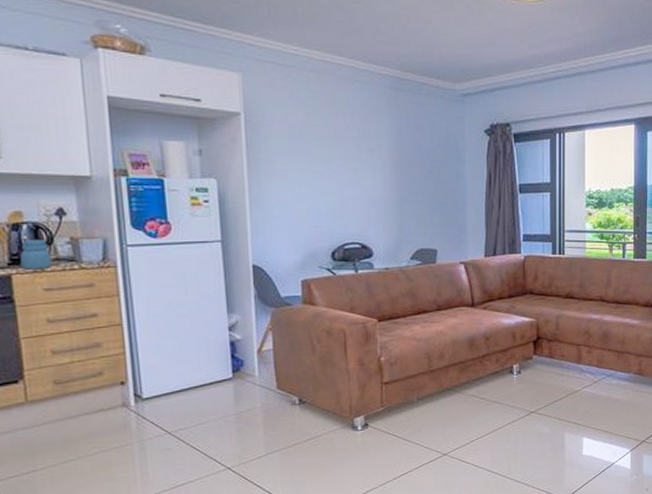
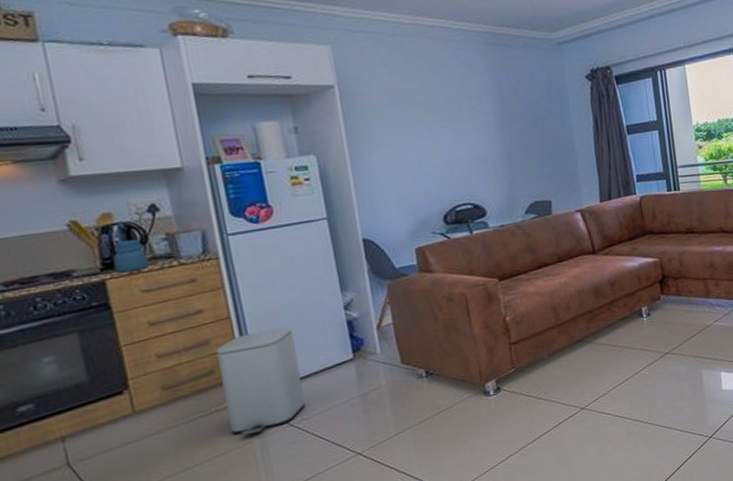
pedal bin: none [106,340,184,437] -> present [216,327,305,436]

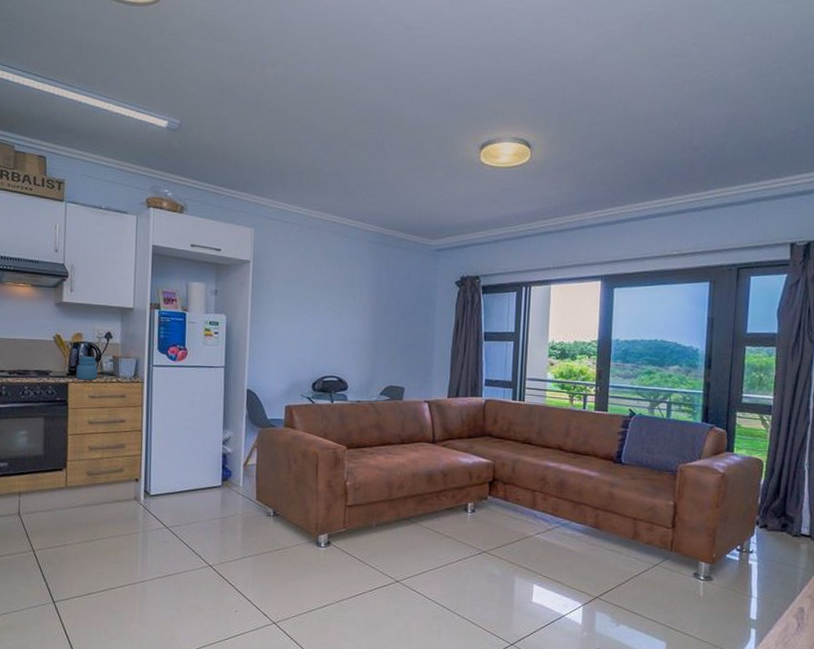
pedal bin: present [216,327,305,436] -> none [125,446,182,527]

